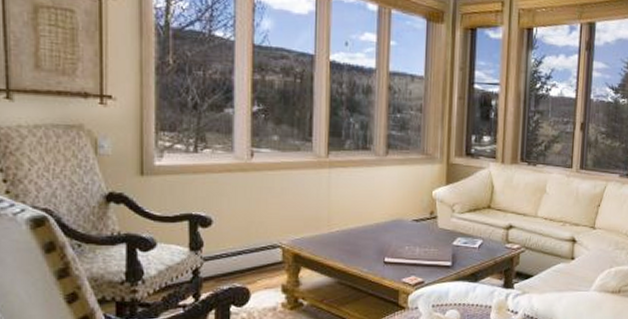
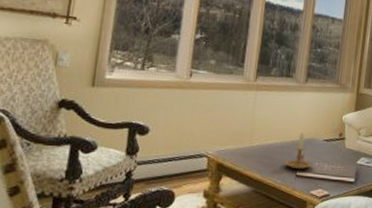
candle holder: none [368,213,402,256] -> present [283,133,312,170]

